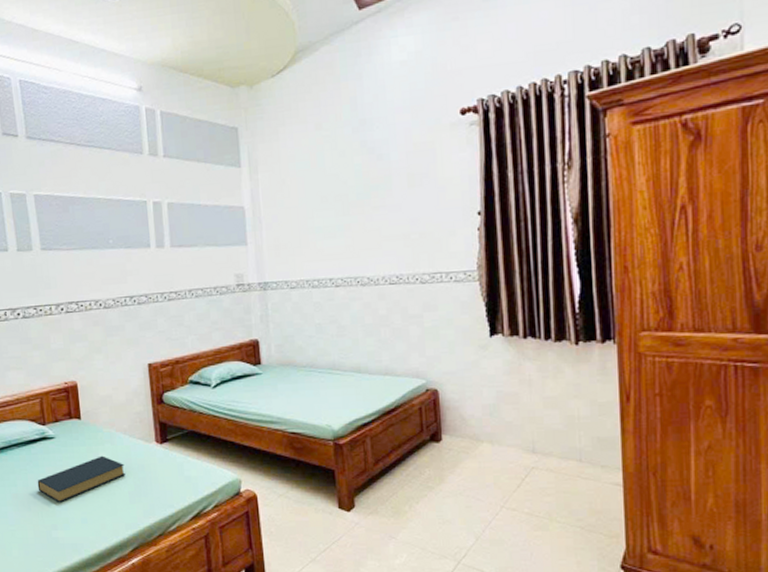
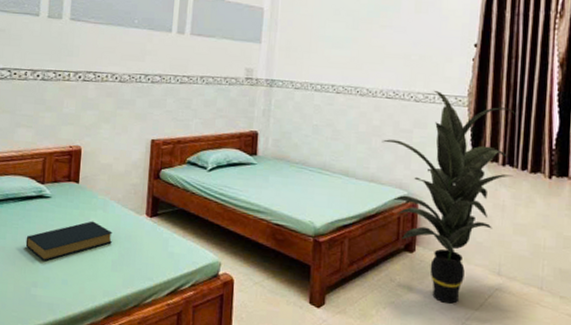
indoor plant: none [391,269,537,489] -> present [382,91,516,304]

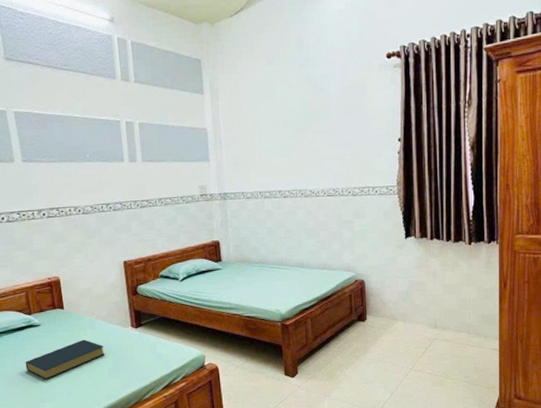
indoor plant: present [382,91,516,304] -> none [328,184,440,356]

